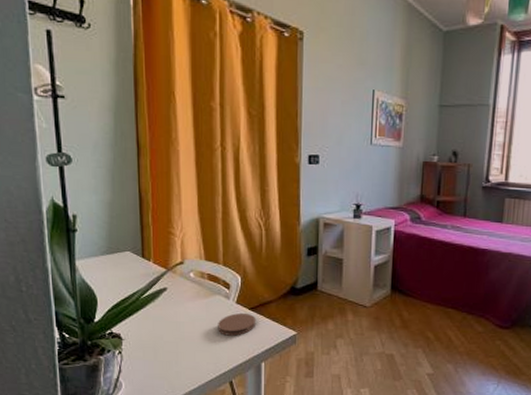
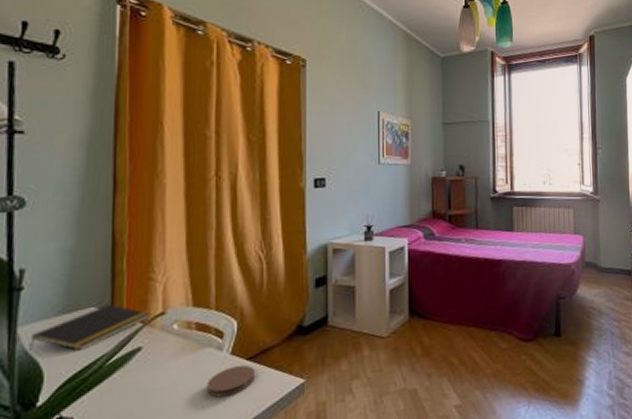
notepad: none [85,251,172,284] -> present [29,304,151,351]

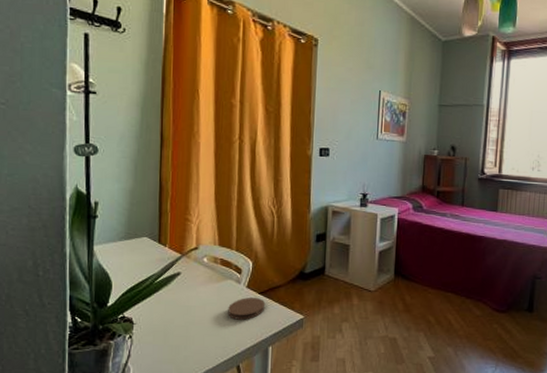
notepad: present [29,304,151,351] -> none [102,236,187,269]

